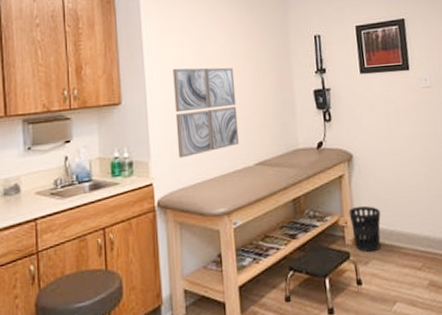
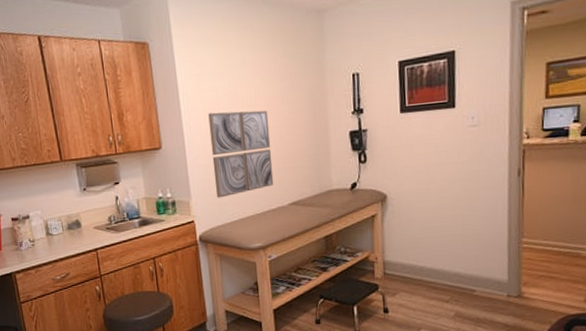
wastebasket: present [348,205,381,253] -> none [379,243,412,286]

